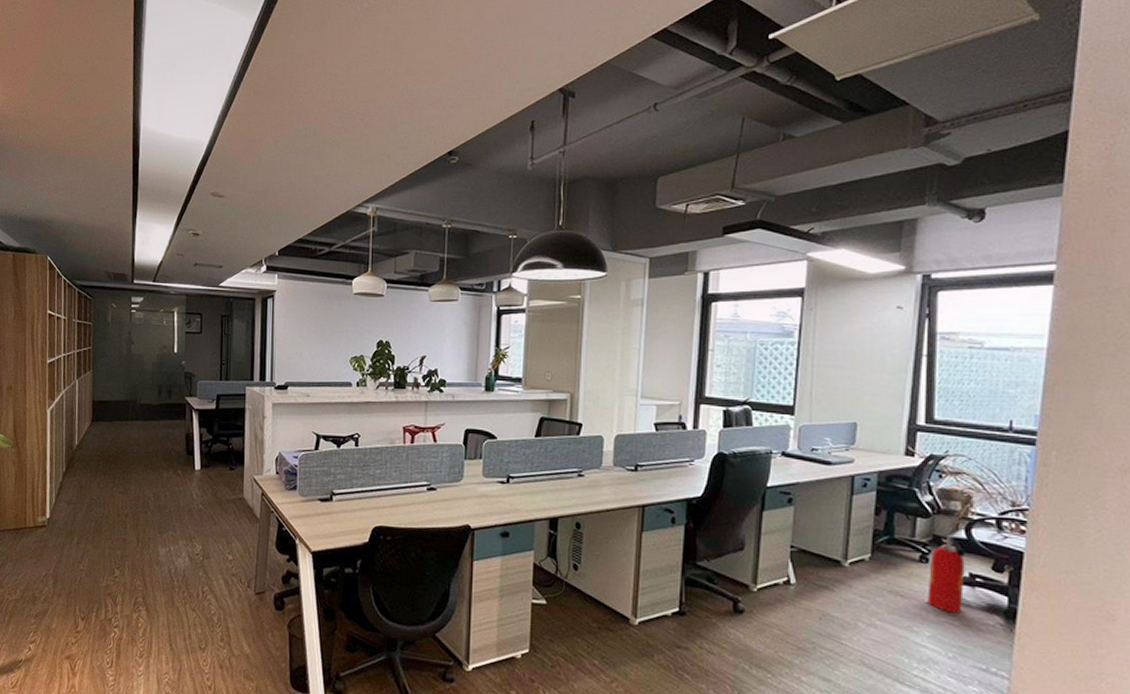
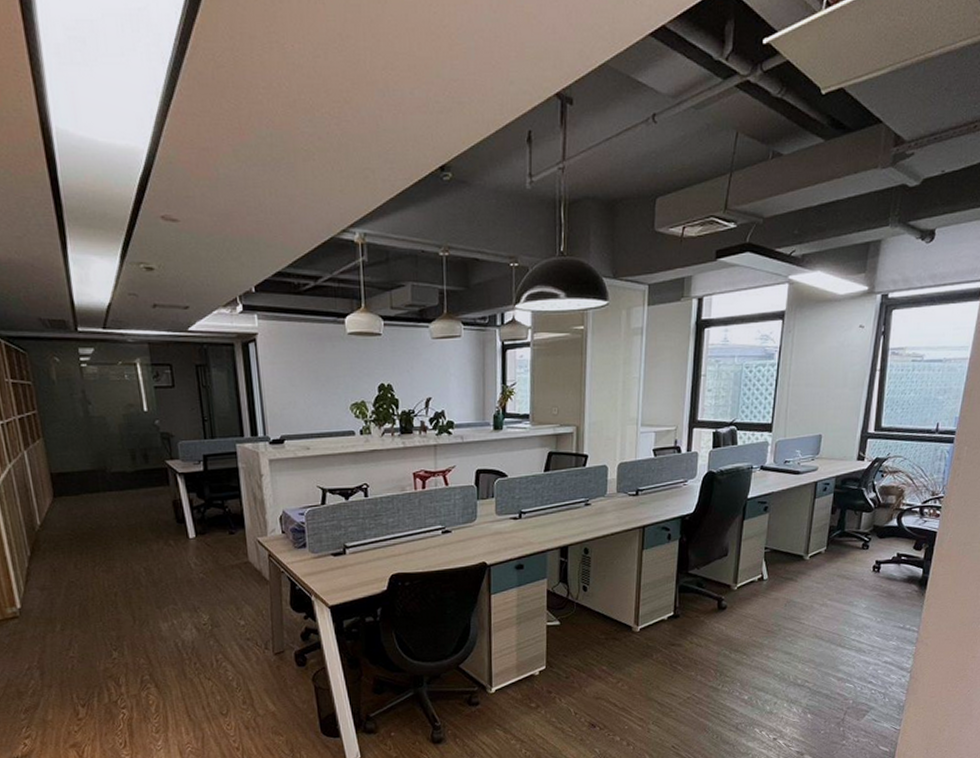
fire extinguisher: present [927,535,966,614] -> none [866,524,896,587]

